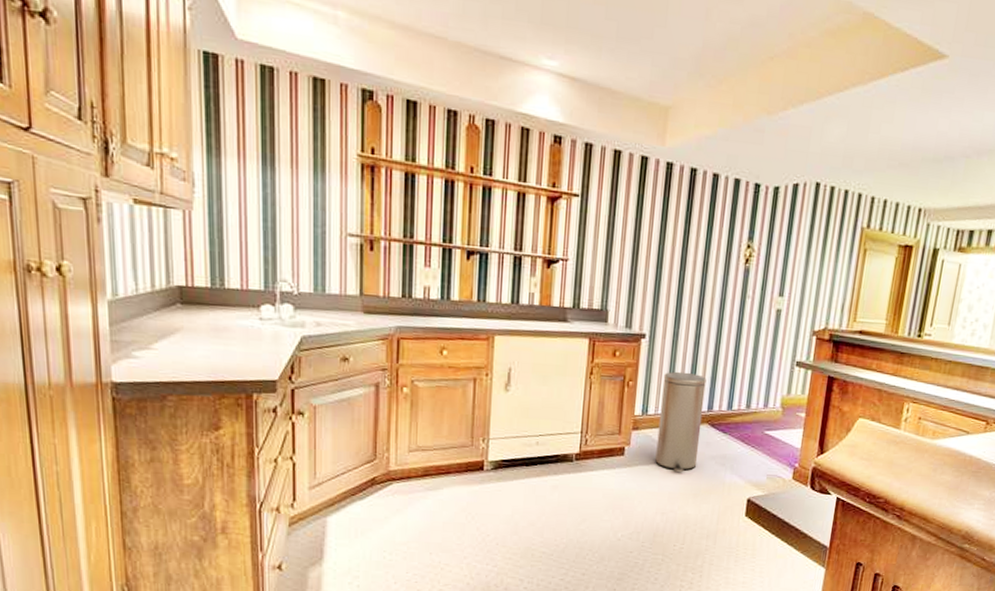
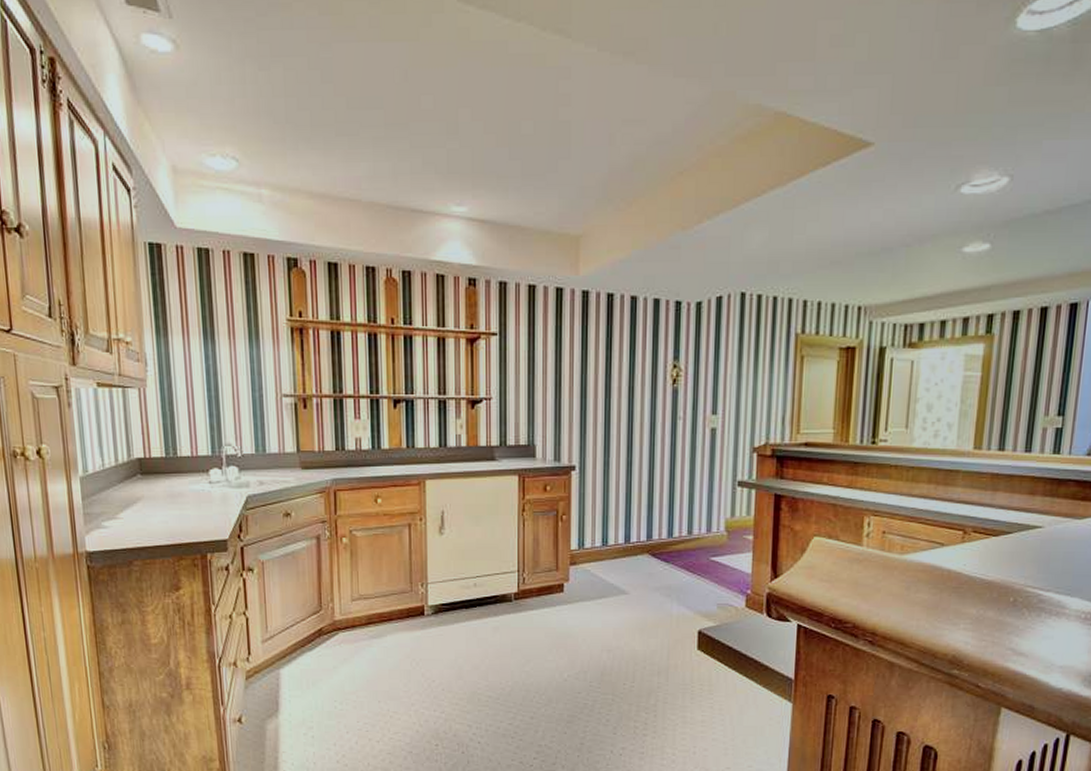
pedal bin: present [655,371,707,472] -> none [596,501,643,606]

